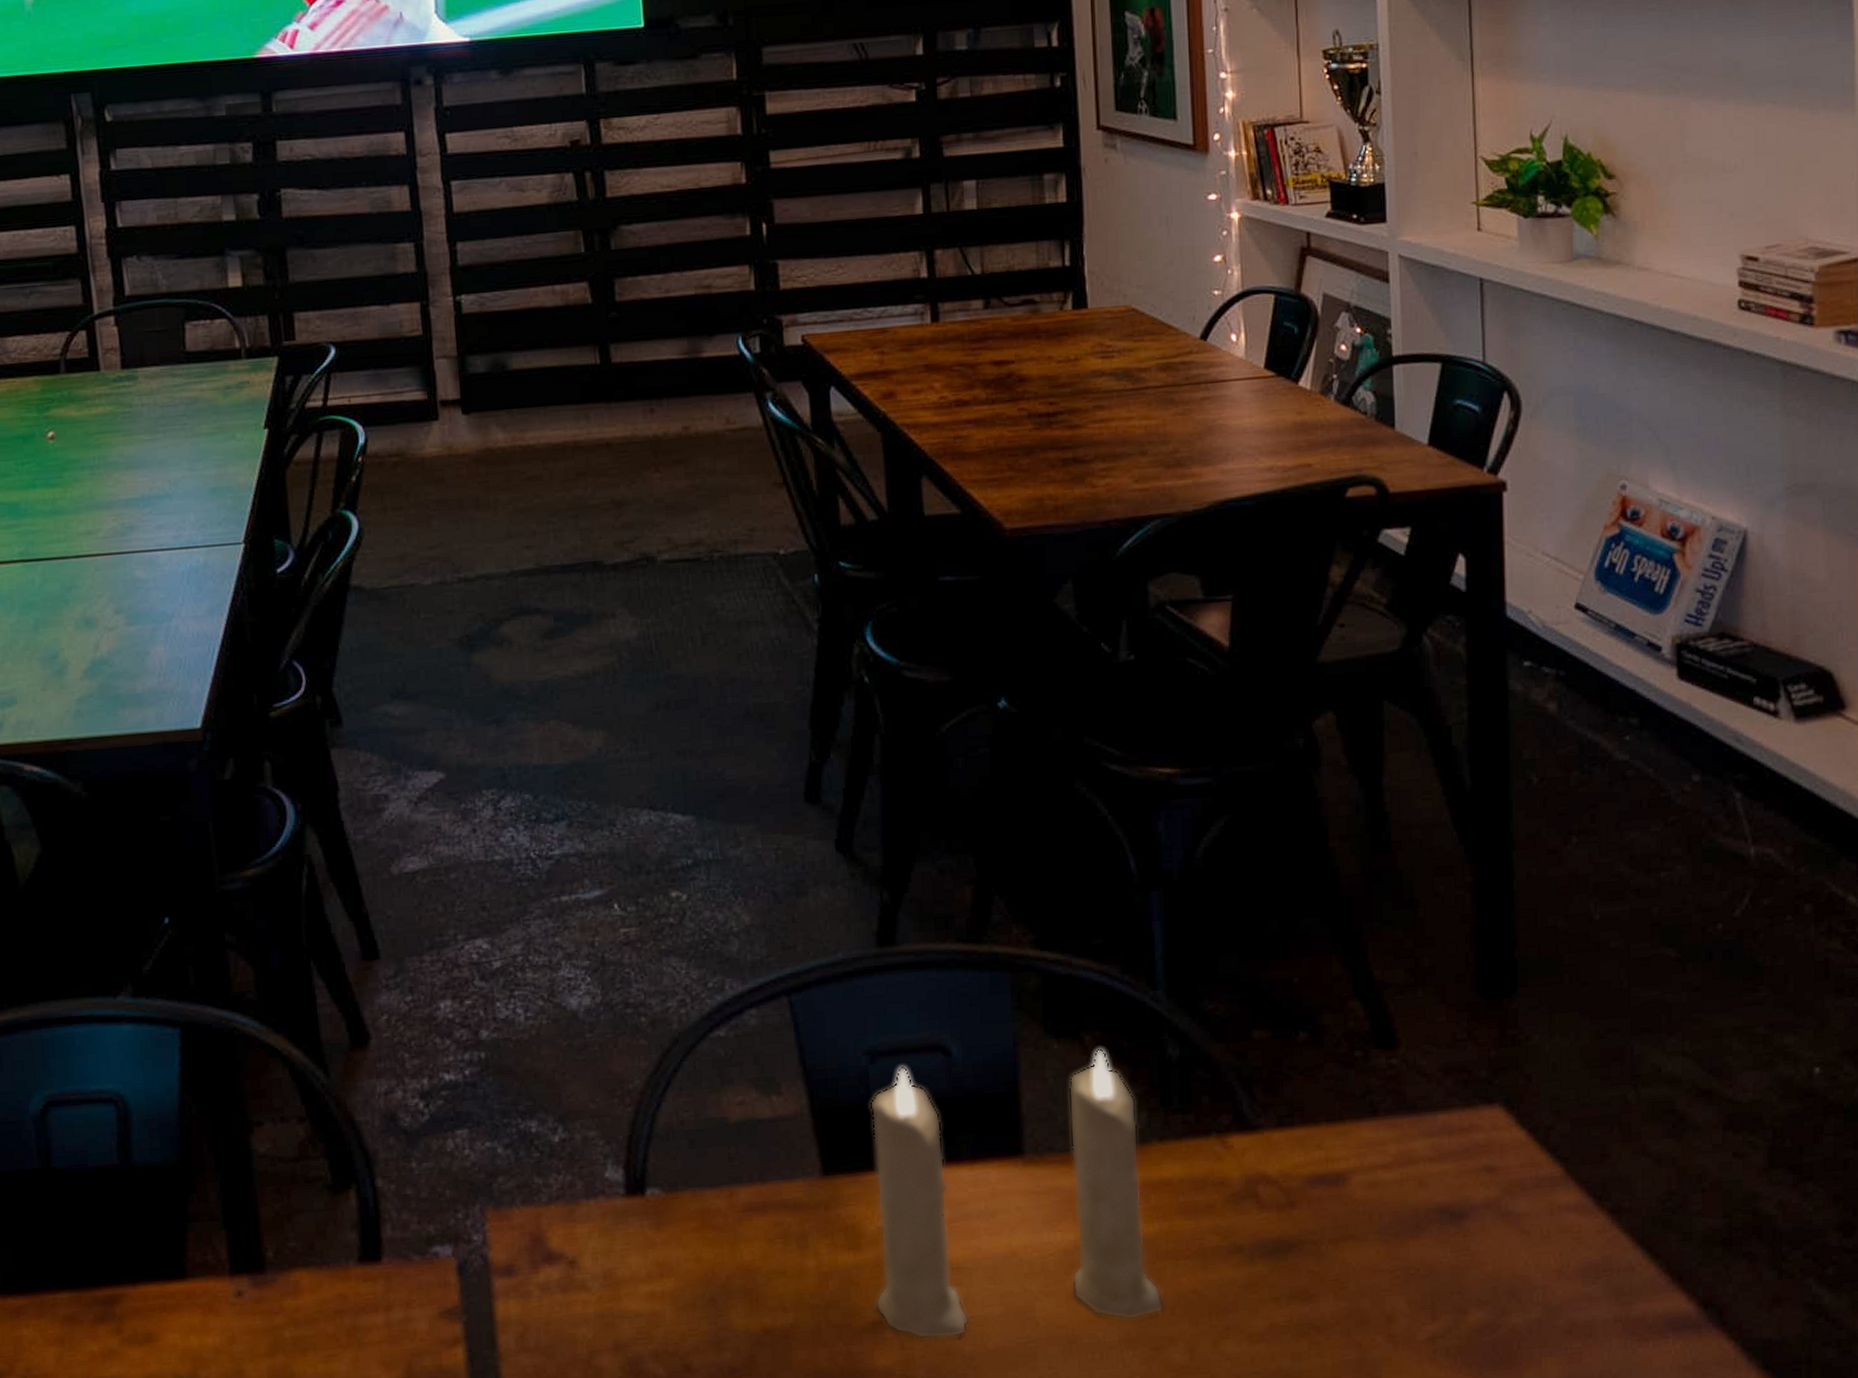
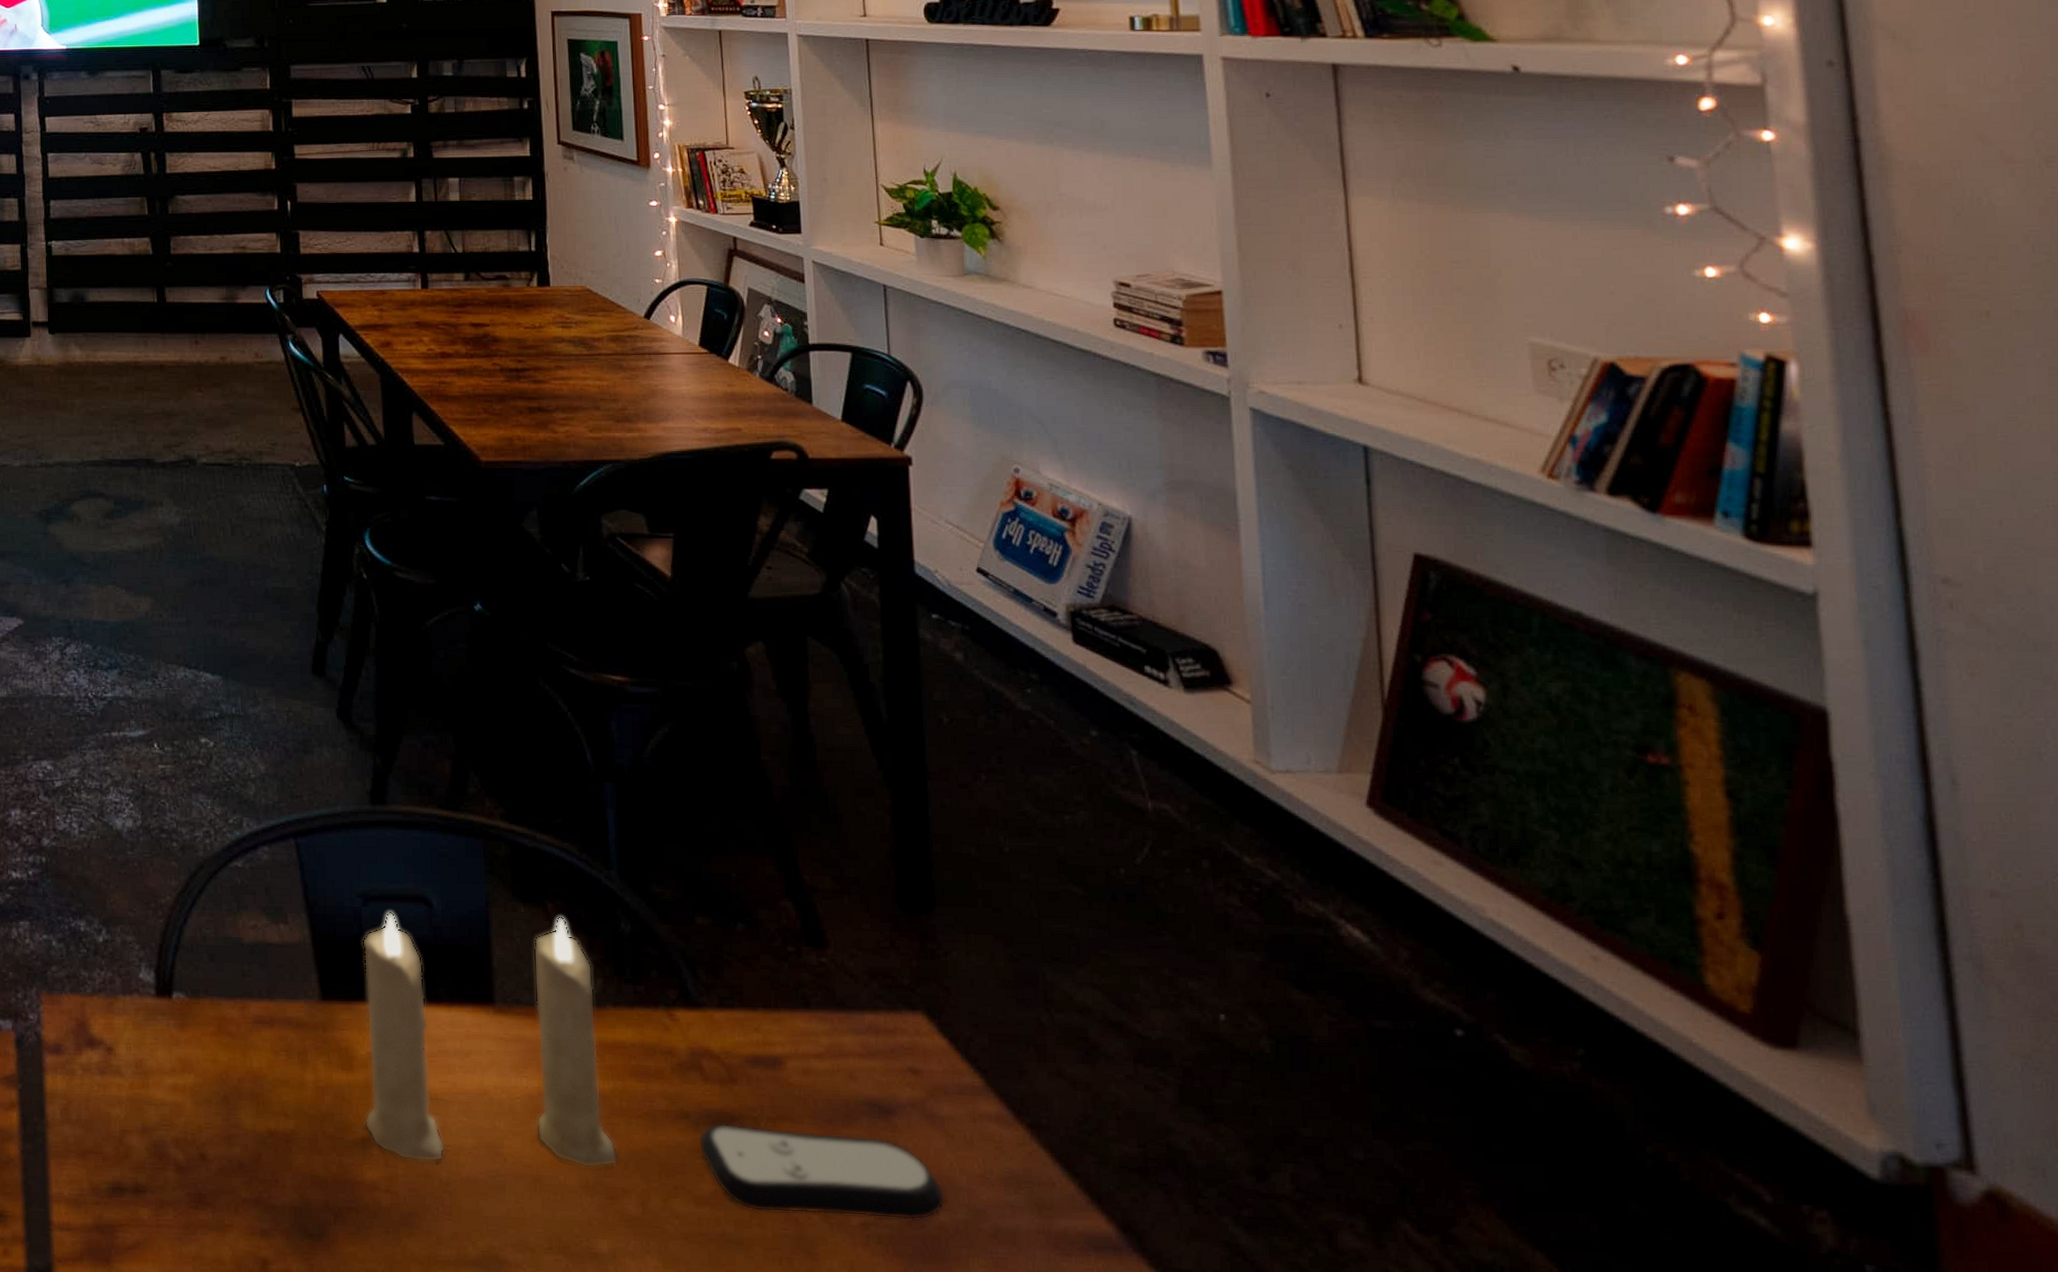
remote control: none [1252,1244,1518,1341] -> present [697,1122,945,1221]

